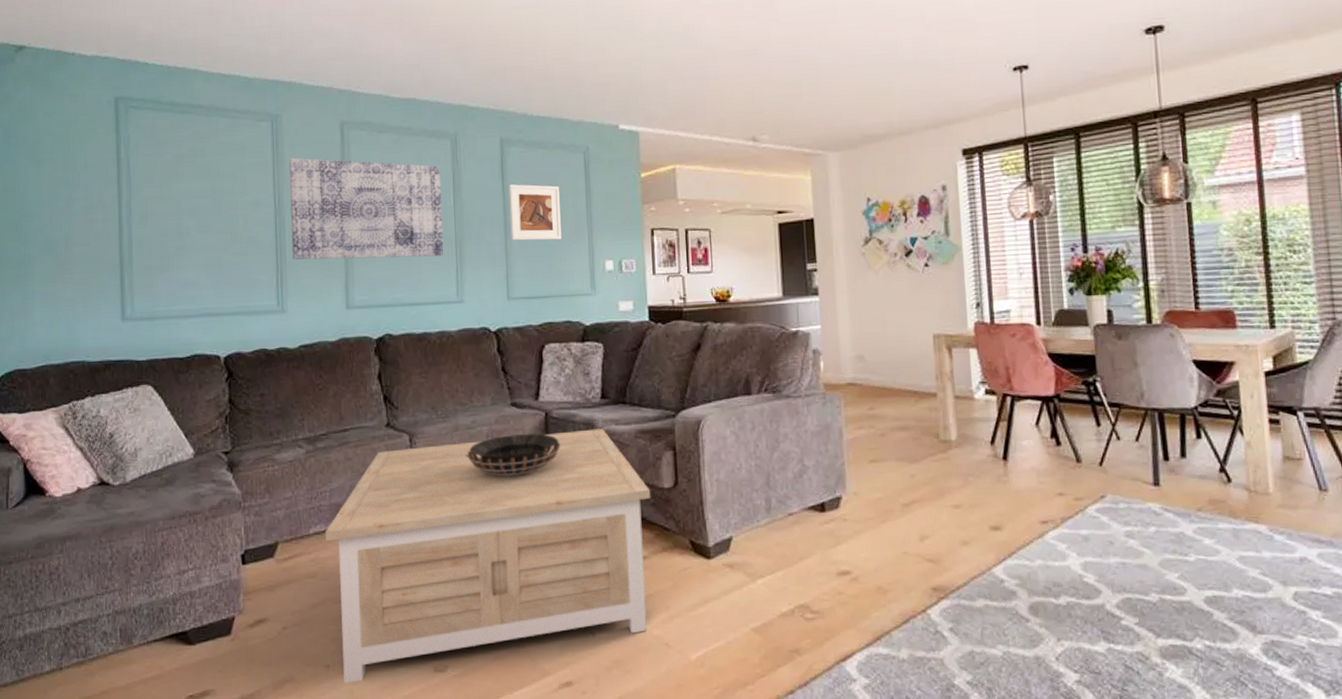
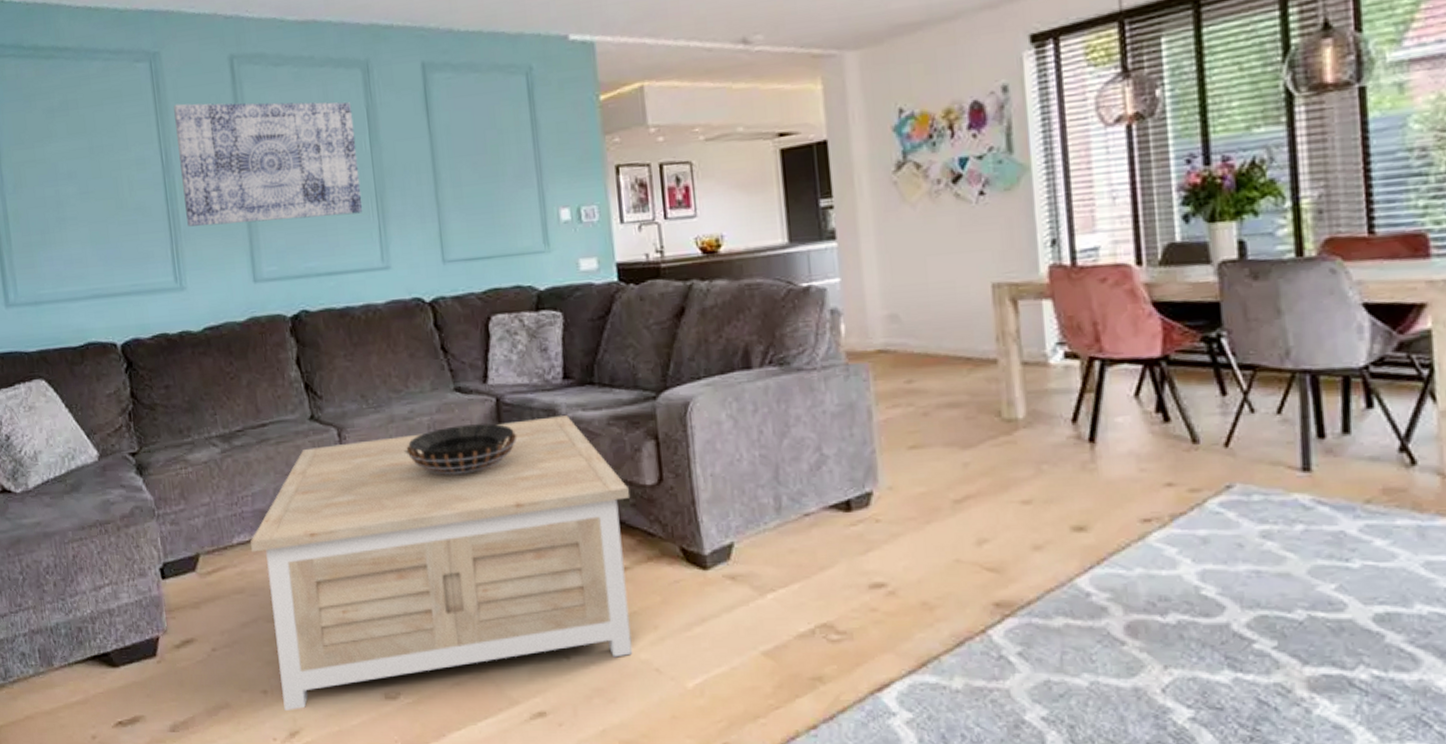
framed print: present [508,184,562,241] -> none [435,117,504,190]

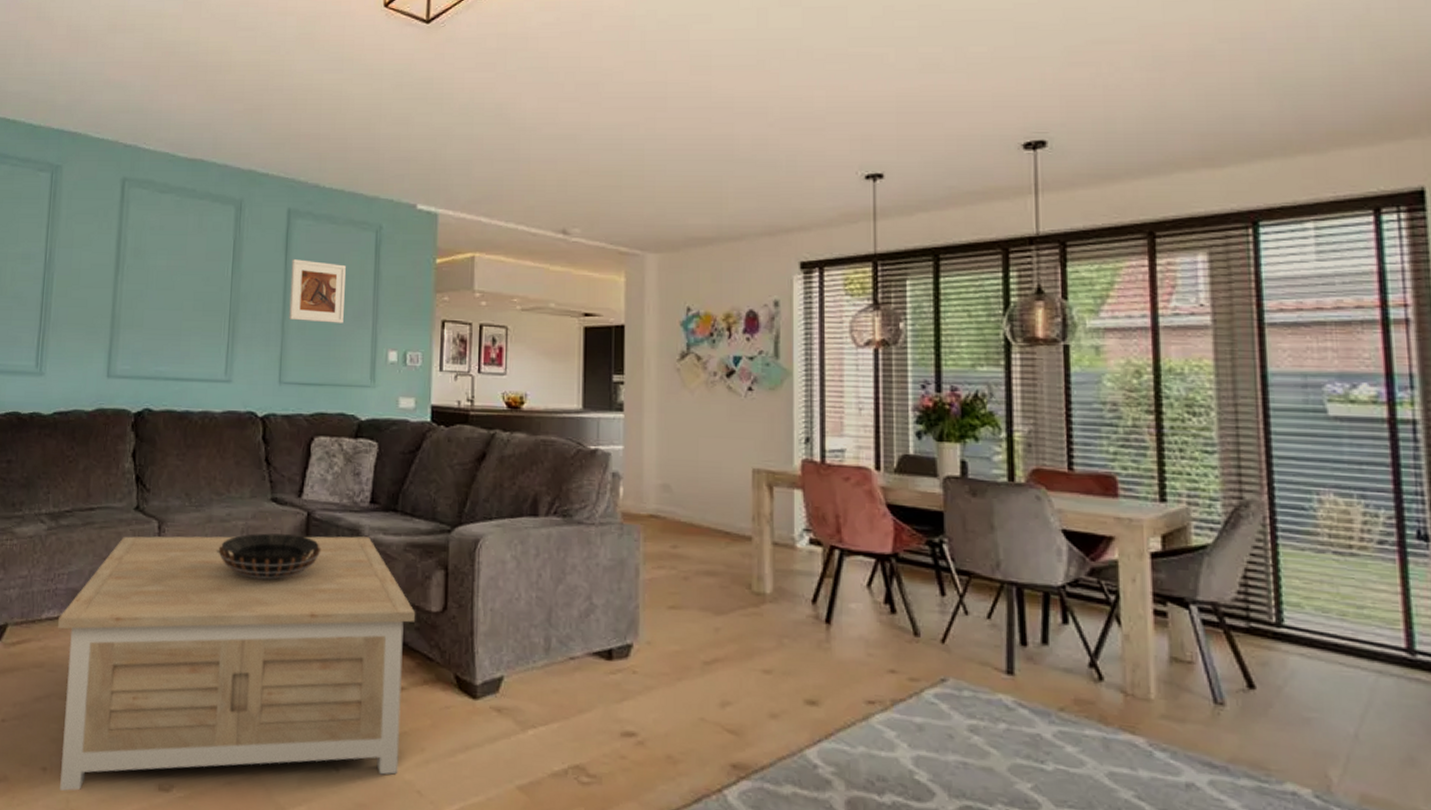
wall art: present [173,102,363,227] -> none [57,212,222,330]
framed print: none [435,117,504,190] -> present [289,259,346,324]

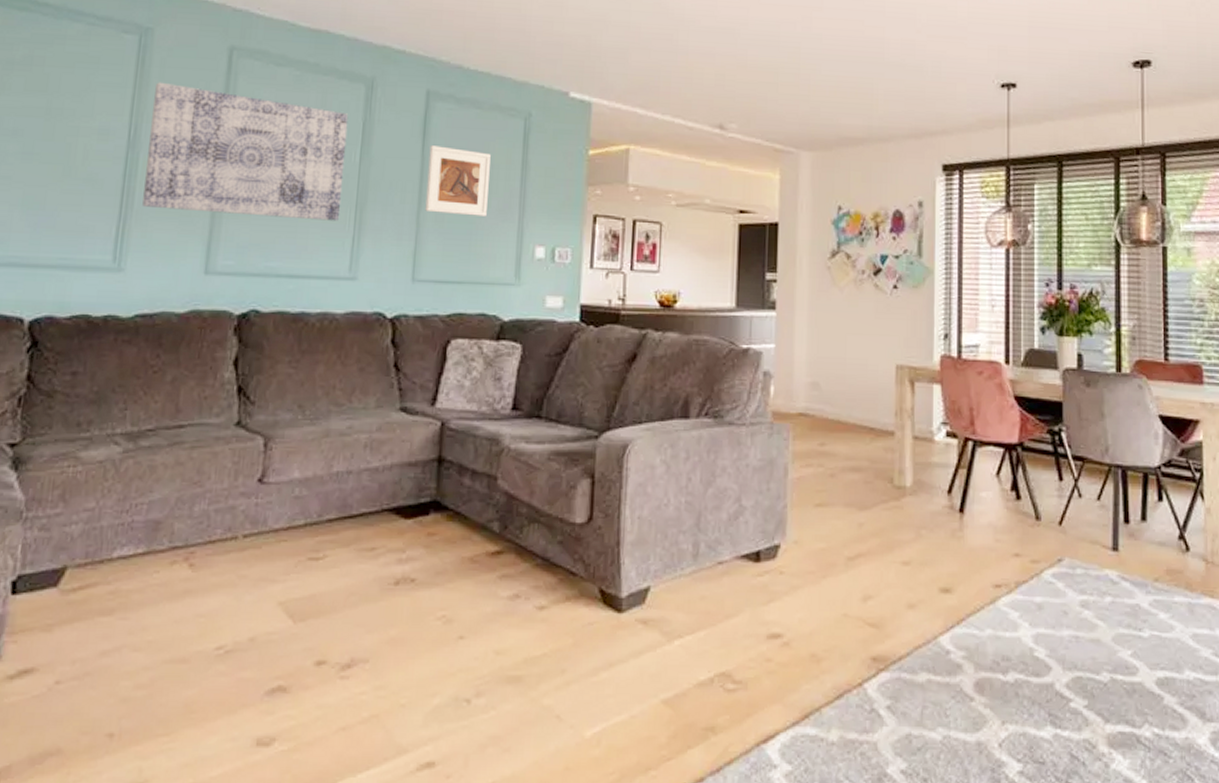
wall art: none [57,212,222,330] -> present [142,82,349,221]
coffee table: present [58,536,416,791] -> none [130,446,559,758]
decorative bowl: present [217,533,322,580] -> none [335,446,456,498]

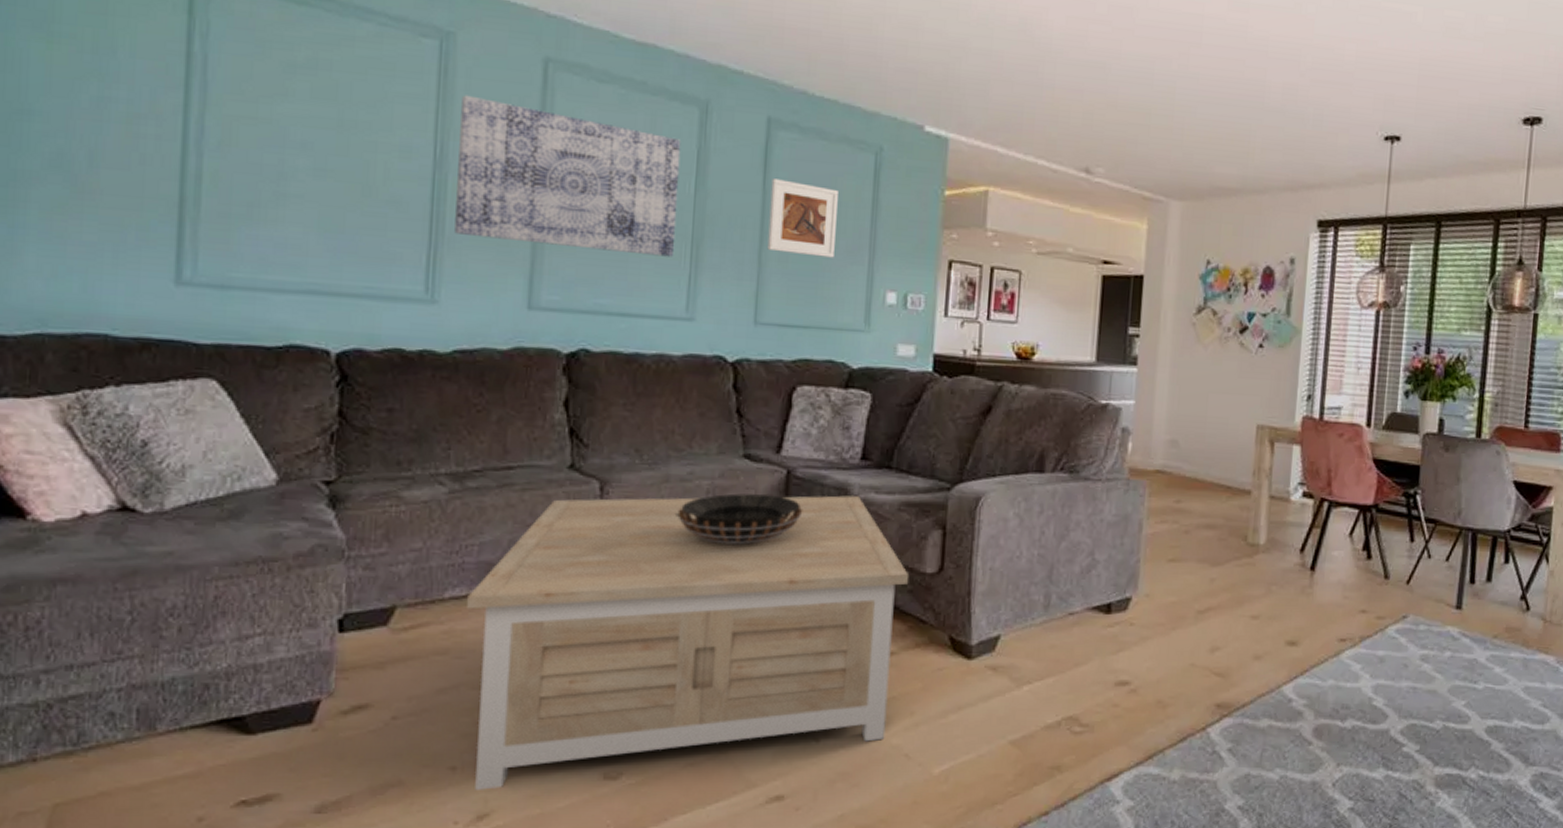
coffee table: none [130,446,559,758] -> present [467,495,910,790]
decorative bowl: none [335,446,456,498] -> present [676,493,803,545]

